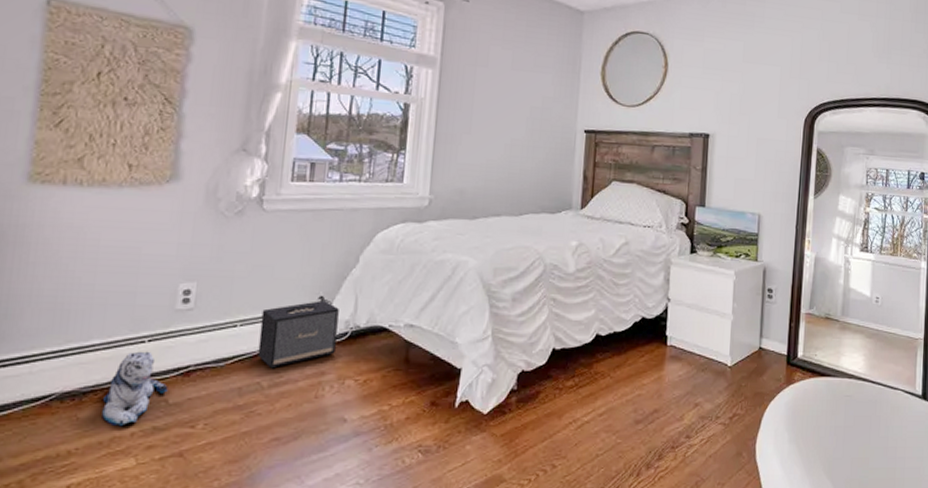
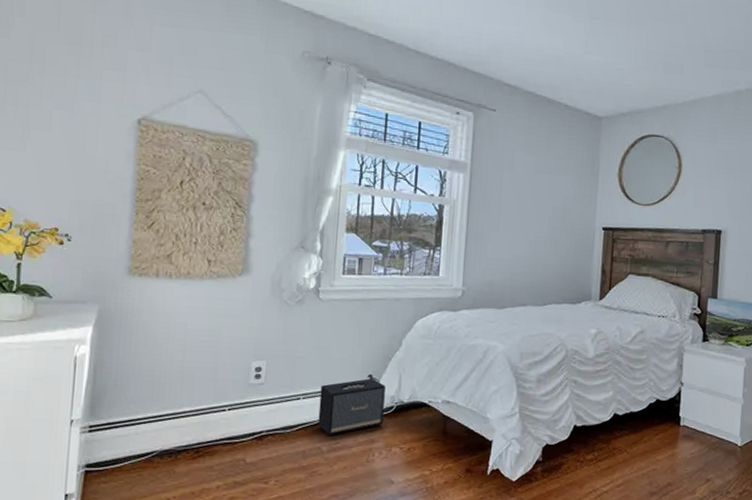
plush toy: present [102,351,168,427] -> none [193,418,246,481]

